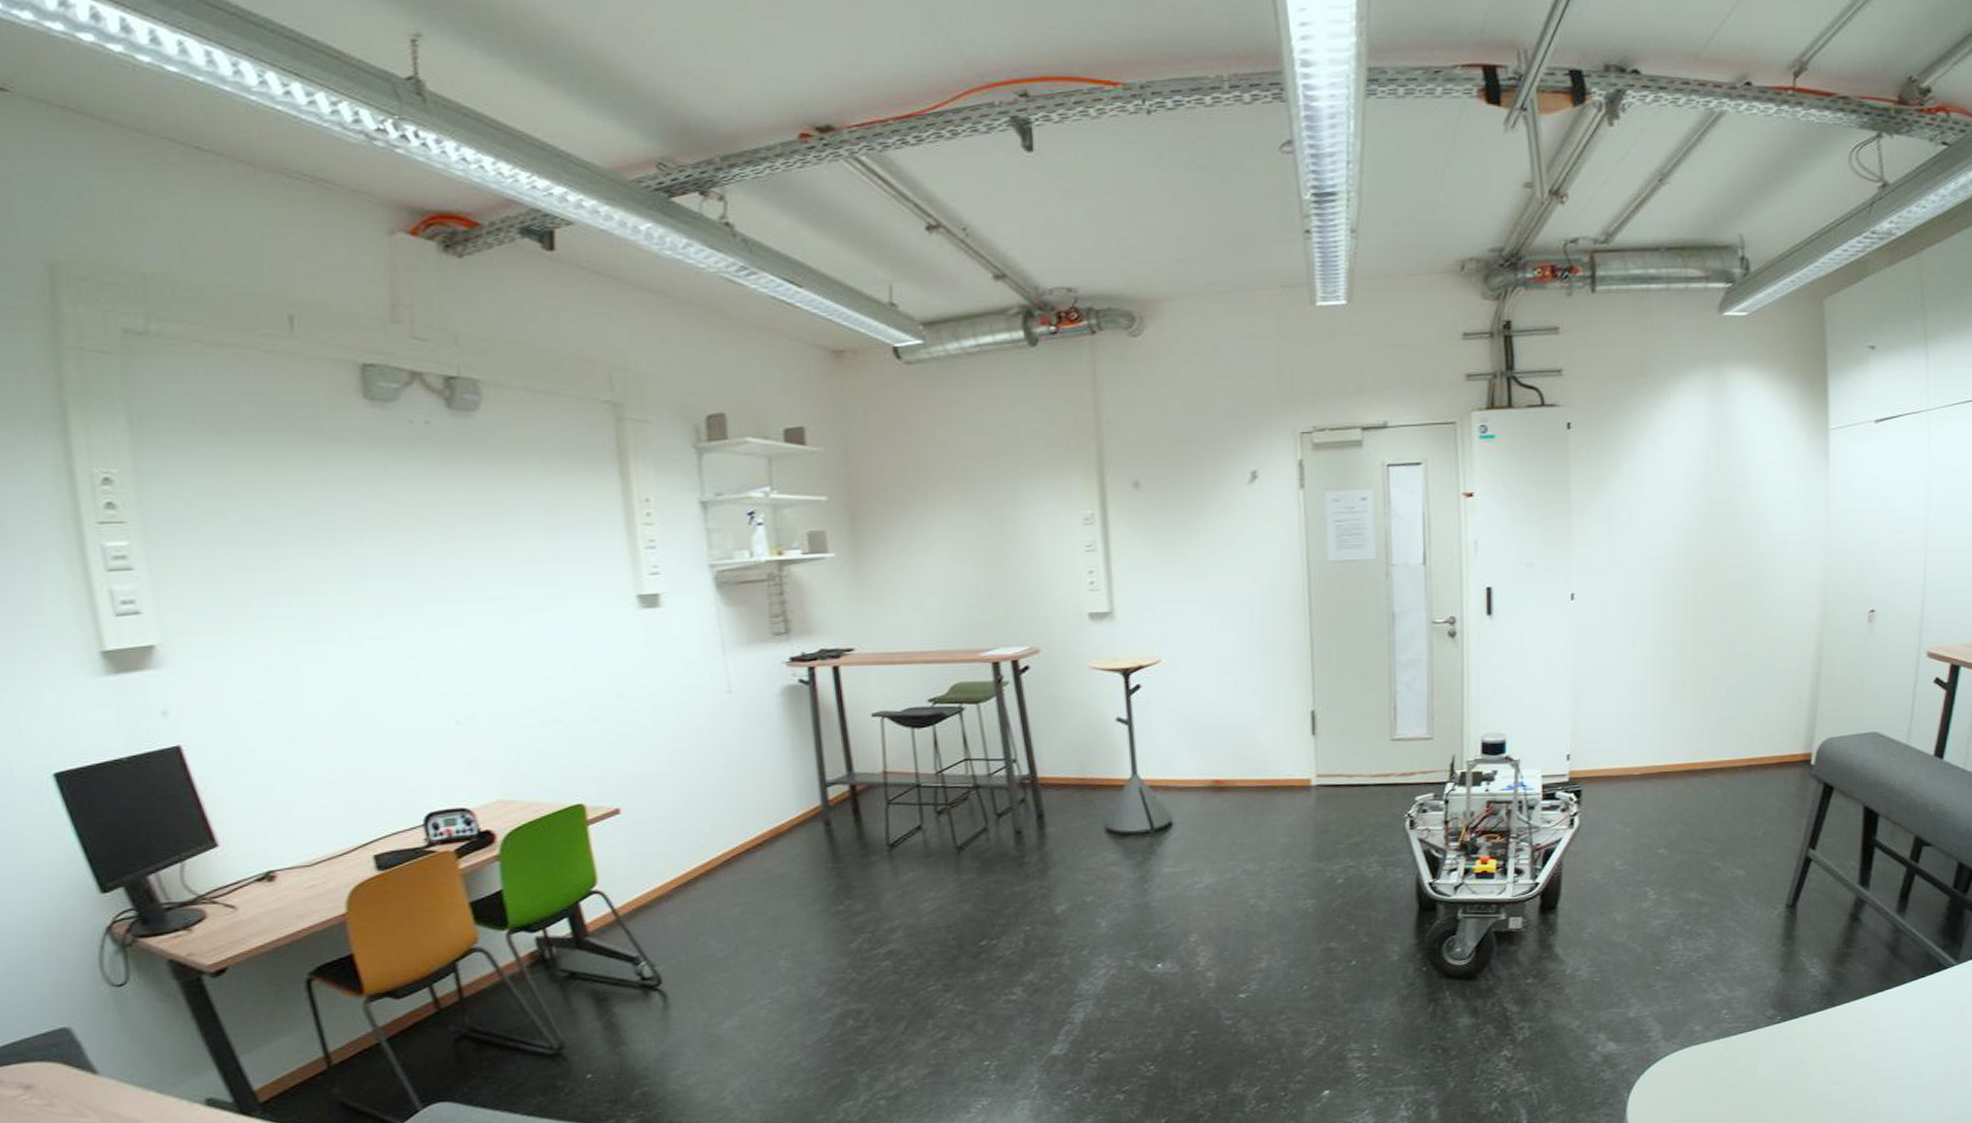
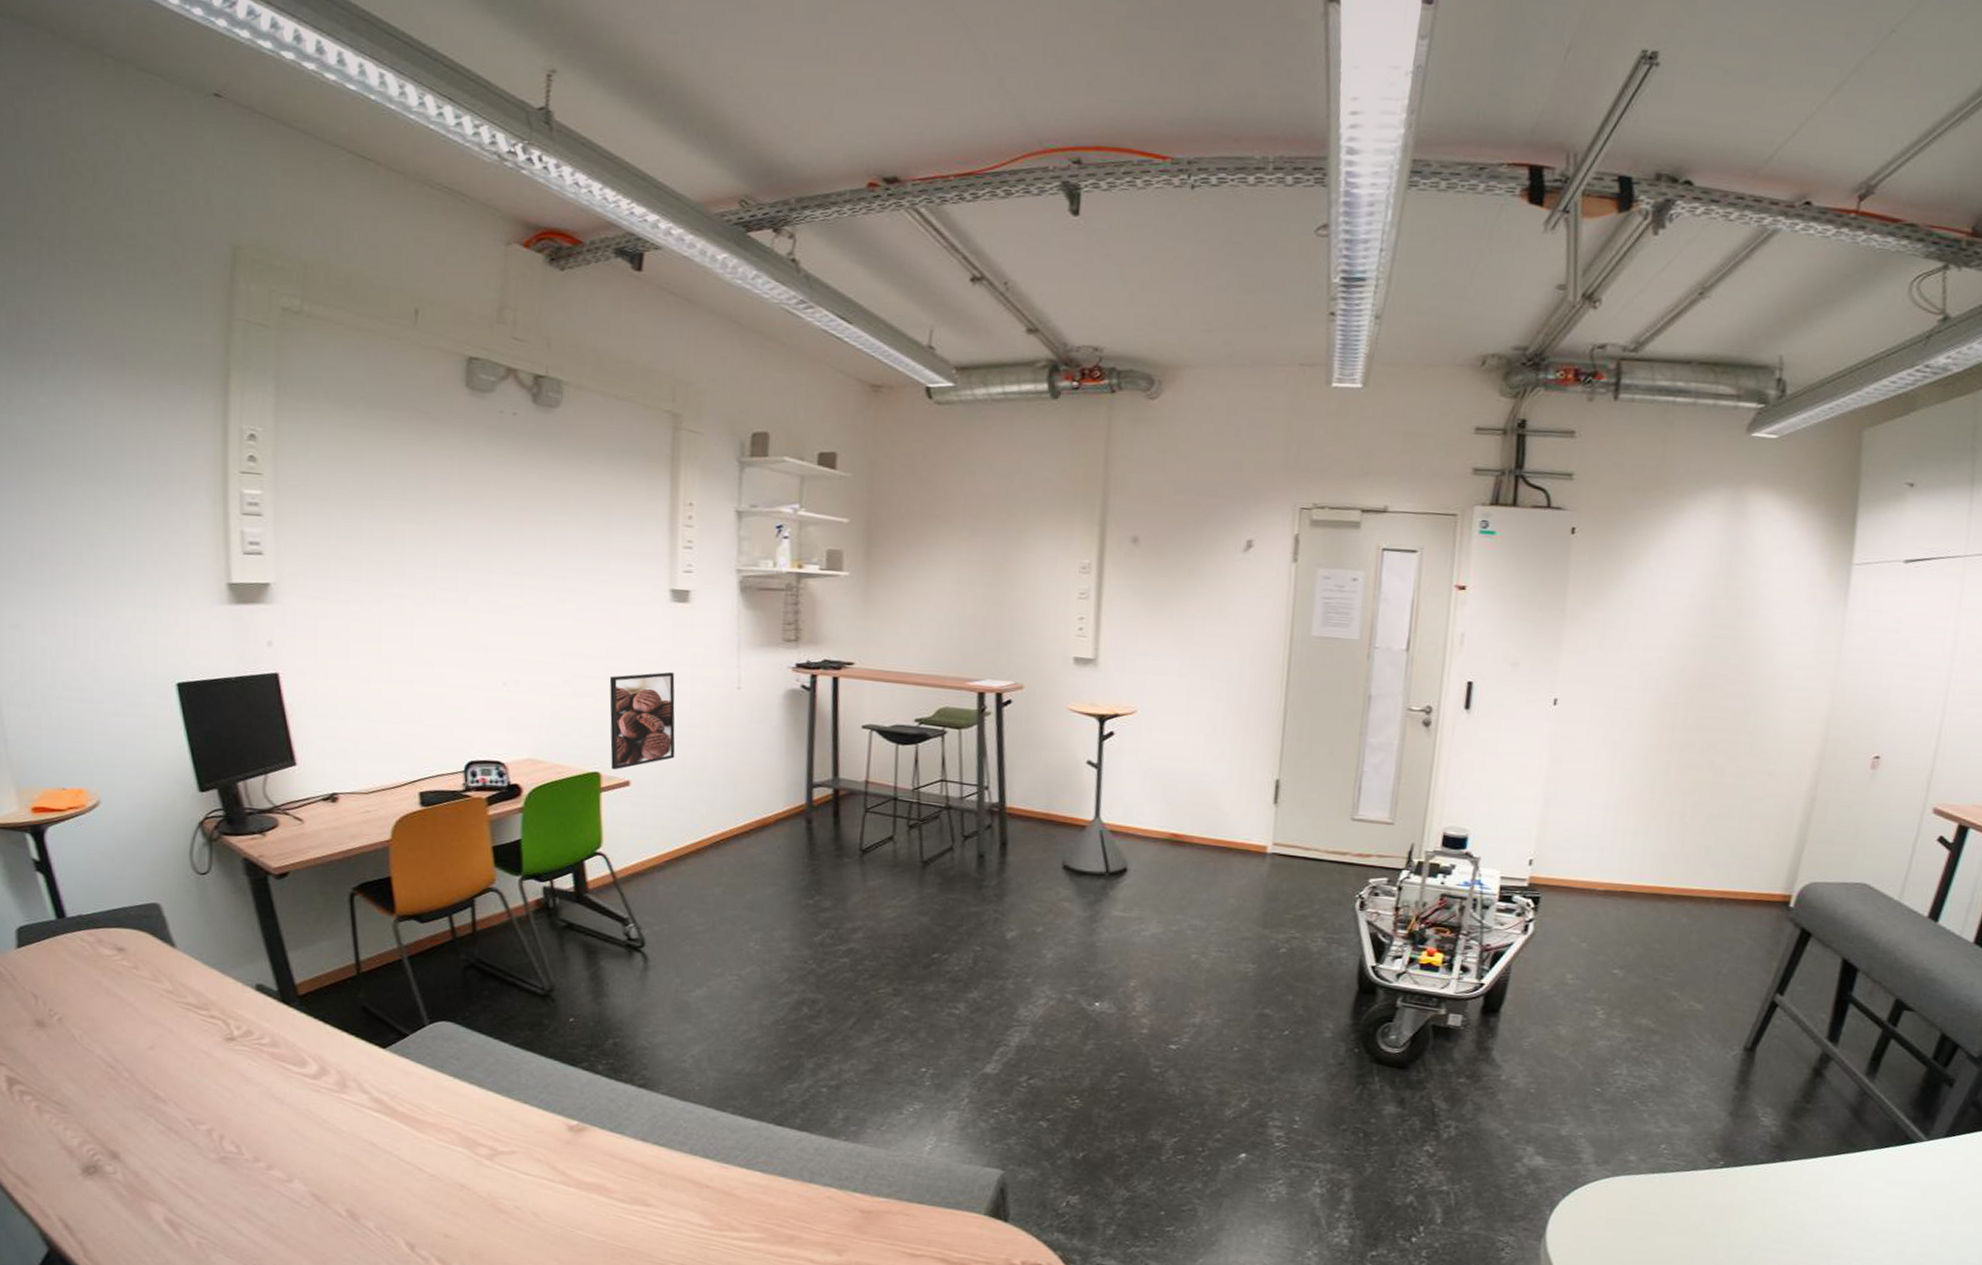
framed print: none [580,684,668,800] -> present [609,671,675,770]

